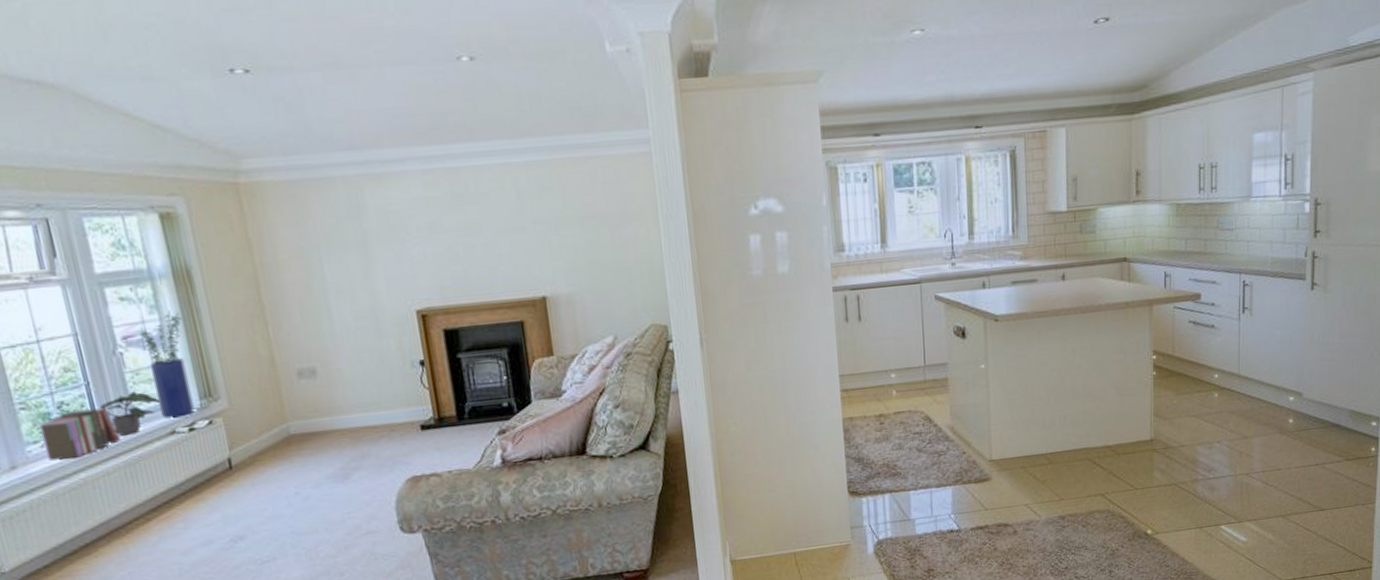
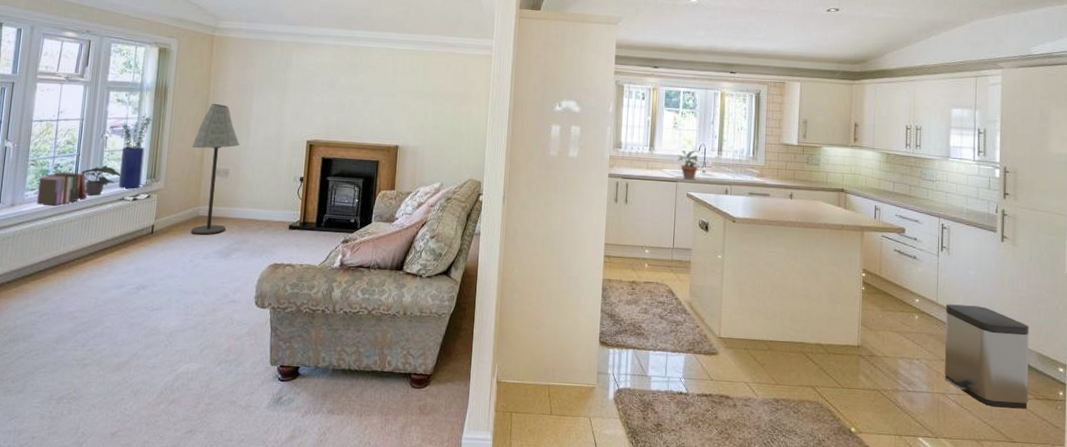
floor lamp: none [252,280,333,460] -> present [190,103,240,236]
potted plant: none [918,237,947,278] -> present [677,150,700,180]
pedal bin: none [1248,369,1341,478] -> present [944,304,1029,409]

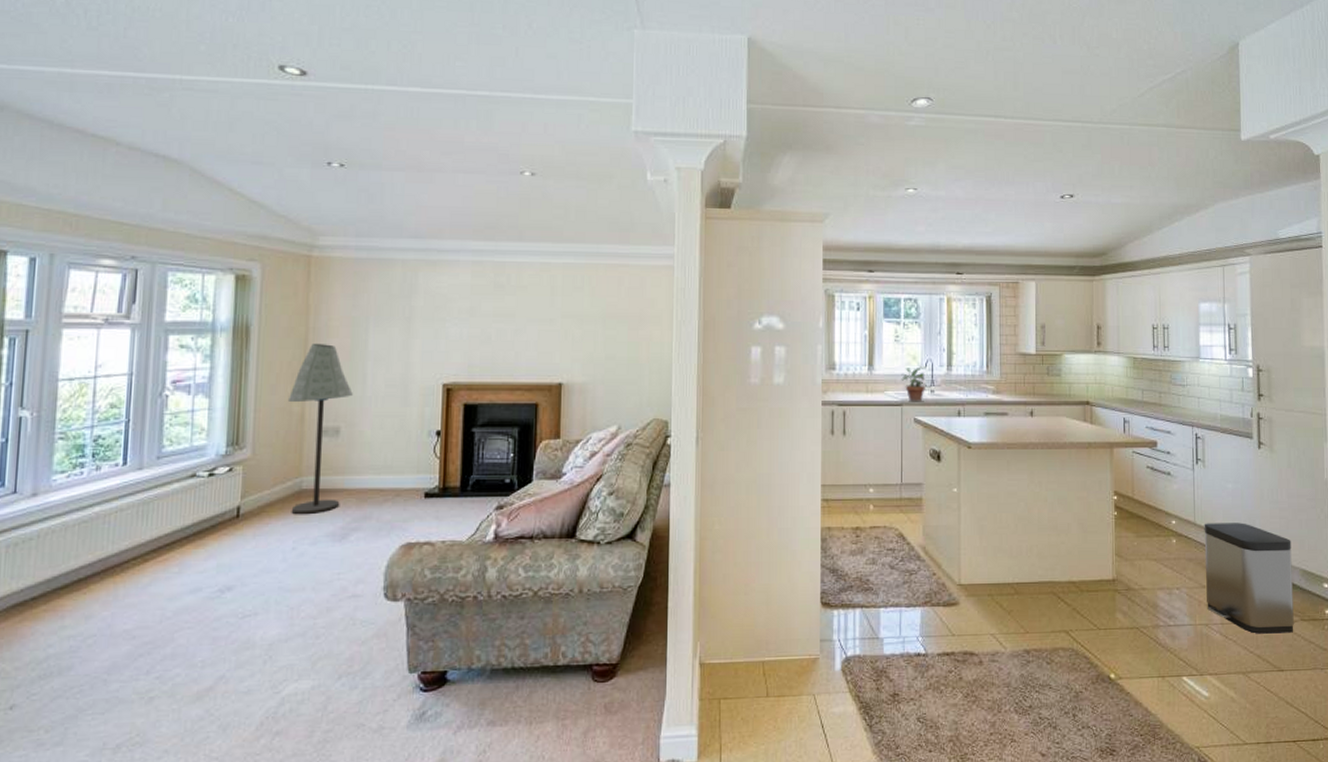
books: present [36,172,87,206] -> none [69,446,143,491]
potted plant: present [81,165,120,196] -> none [133,432,189,474]
vase: present [118,113,152,189] -> none [186,361,230,462]

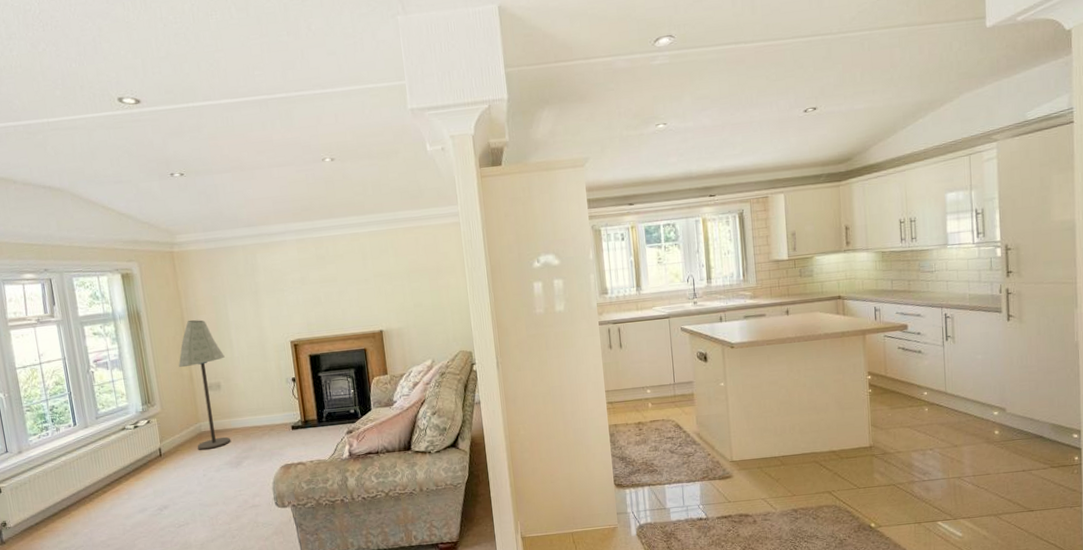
potted plant: present [901,366,927,402] -> none [666,282,690,314]
pedal bin: present [1204,523,1294,634] -> none [955,388,1044,482]

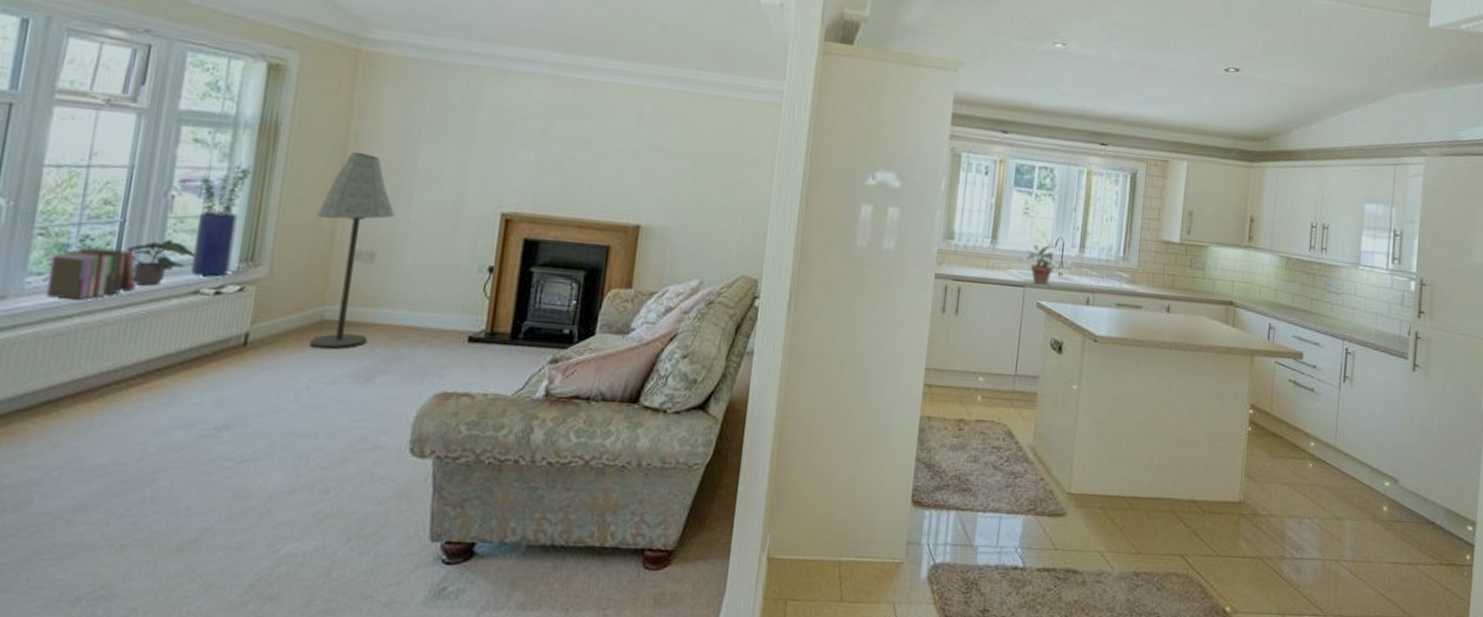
books: none [37,411,89,448] -> present [45,247,136,300]
potted plant: none [77,399,116,431] -> present [127,239,194,286]
vase: none [104,341,138,419] -> present [190,161,252,277]
potted plant: none [666,282,690,314] -> present [1026,245,1057,285]

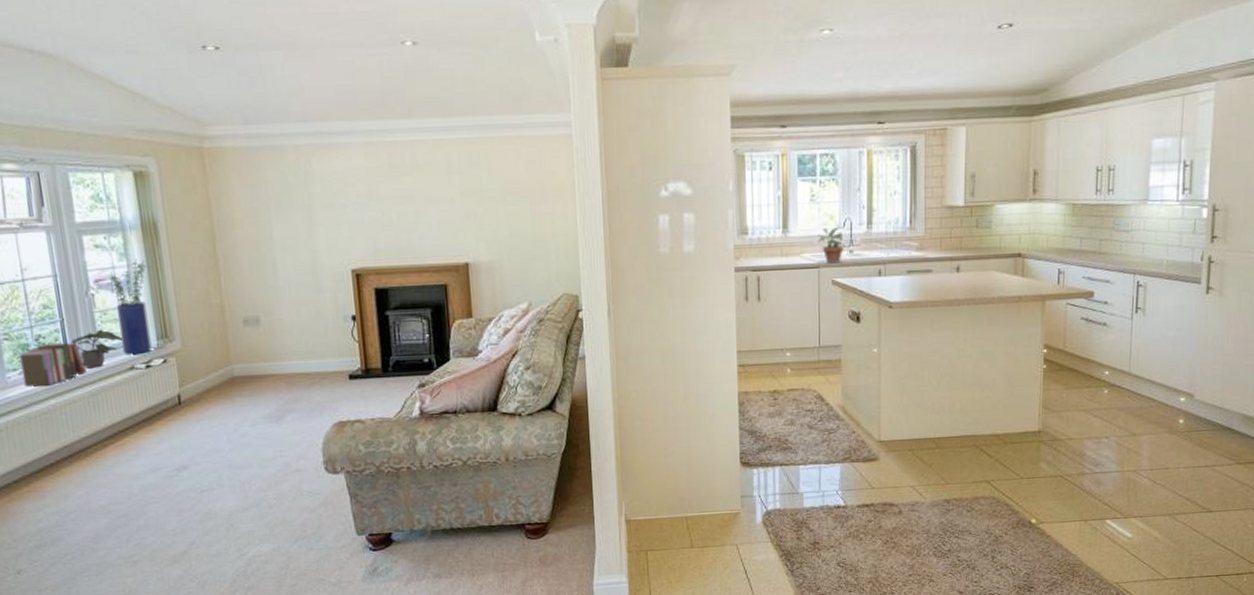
floor lamp: present [309,151,395,350] -> none [205,235,270,400]

